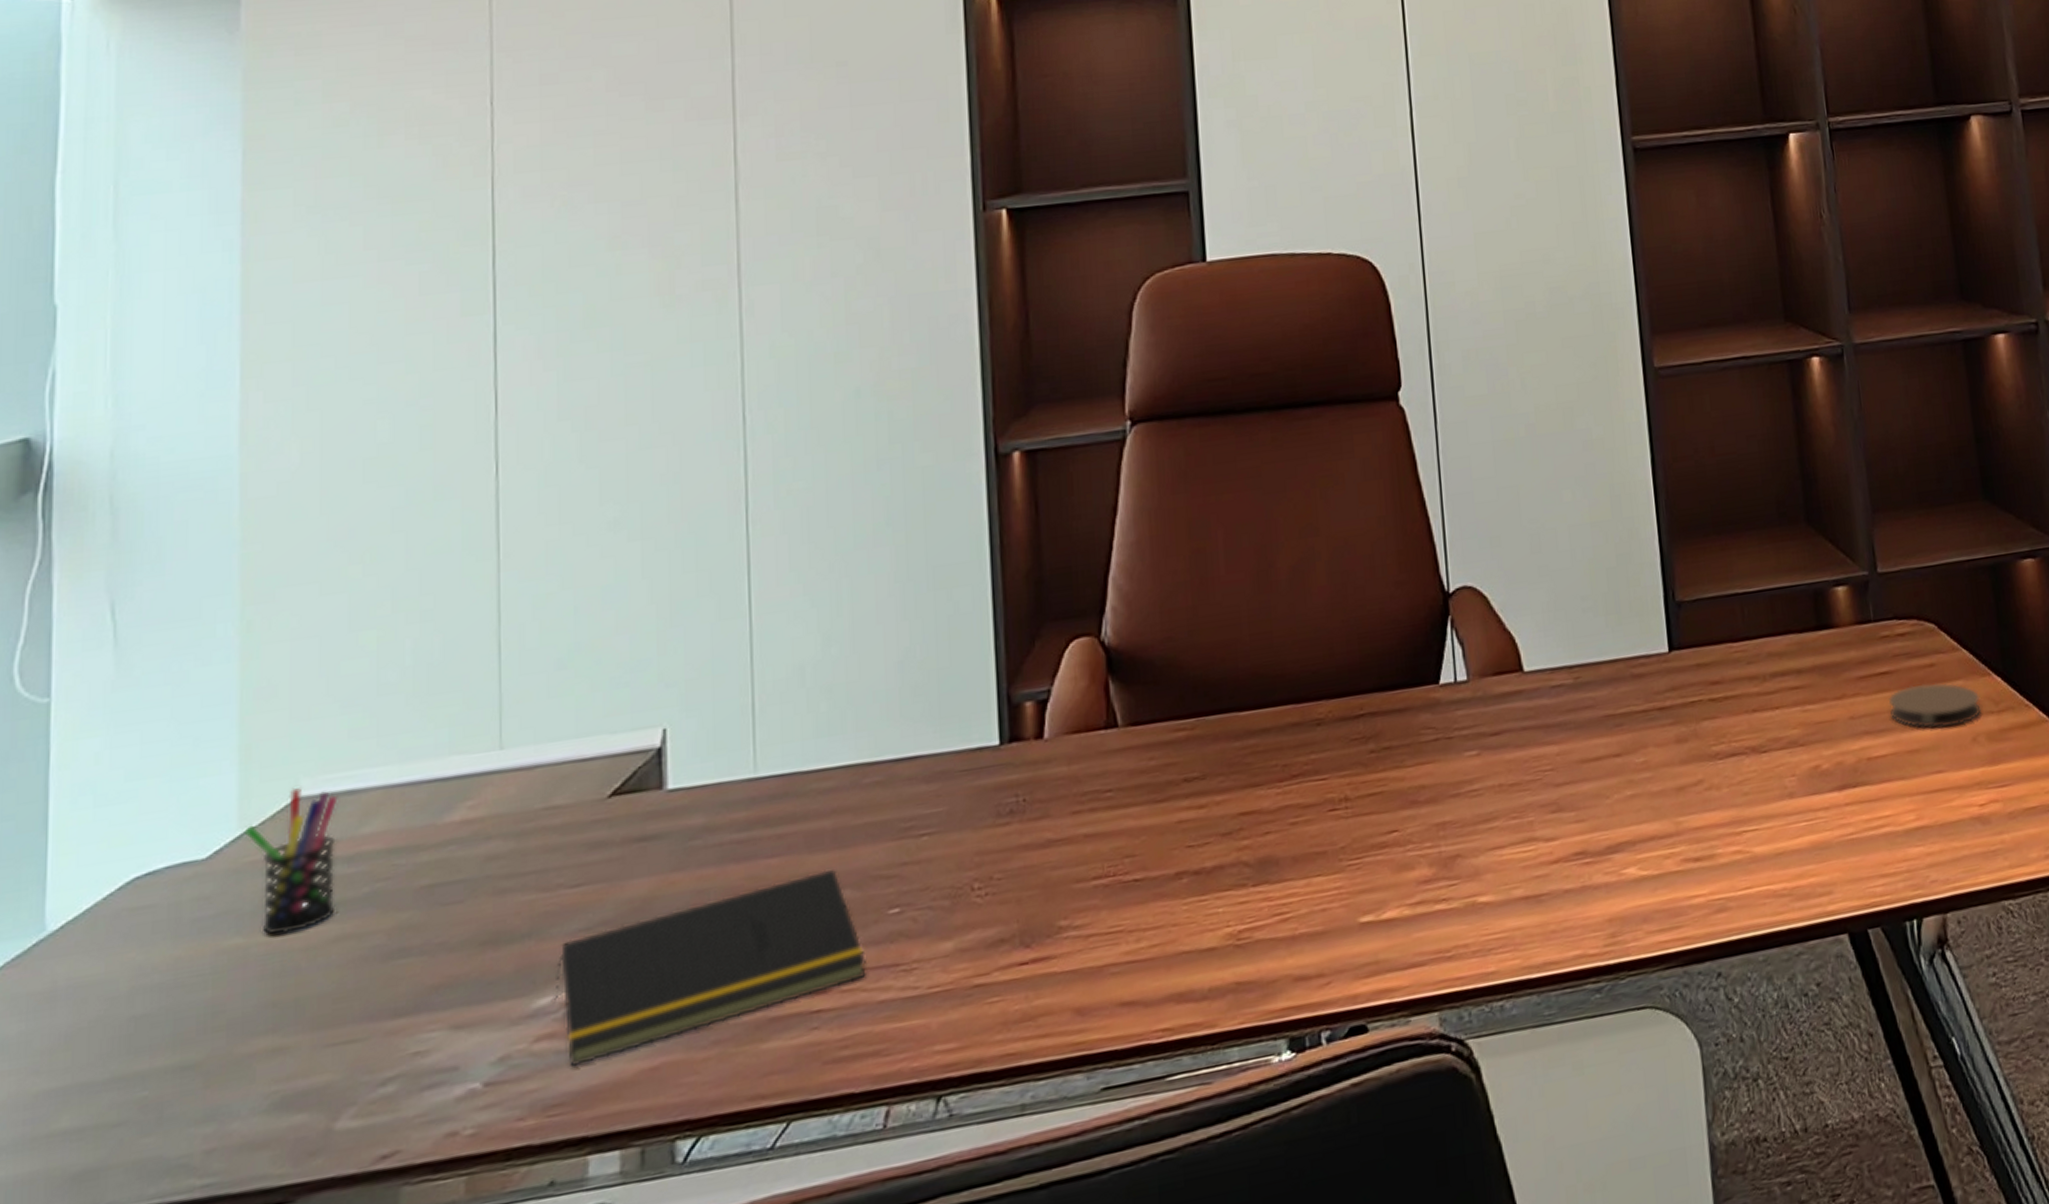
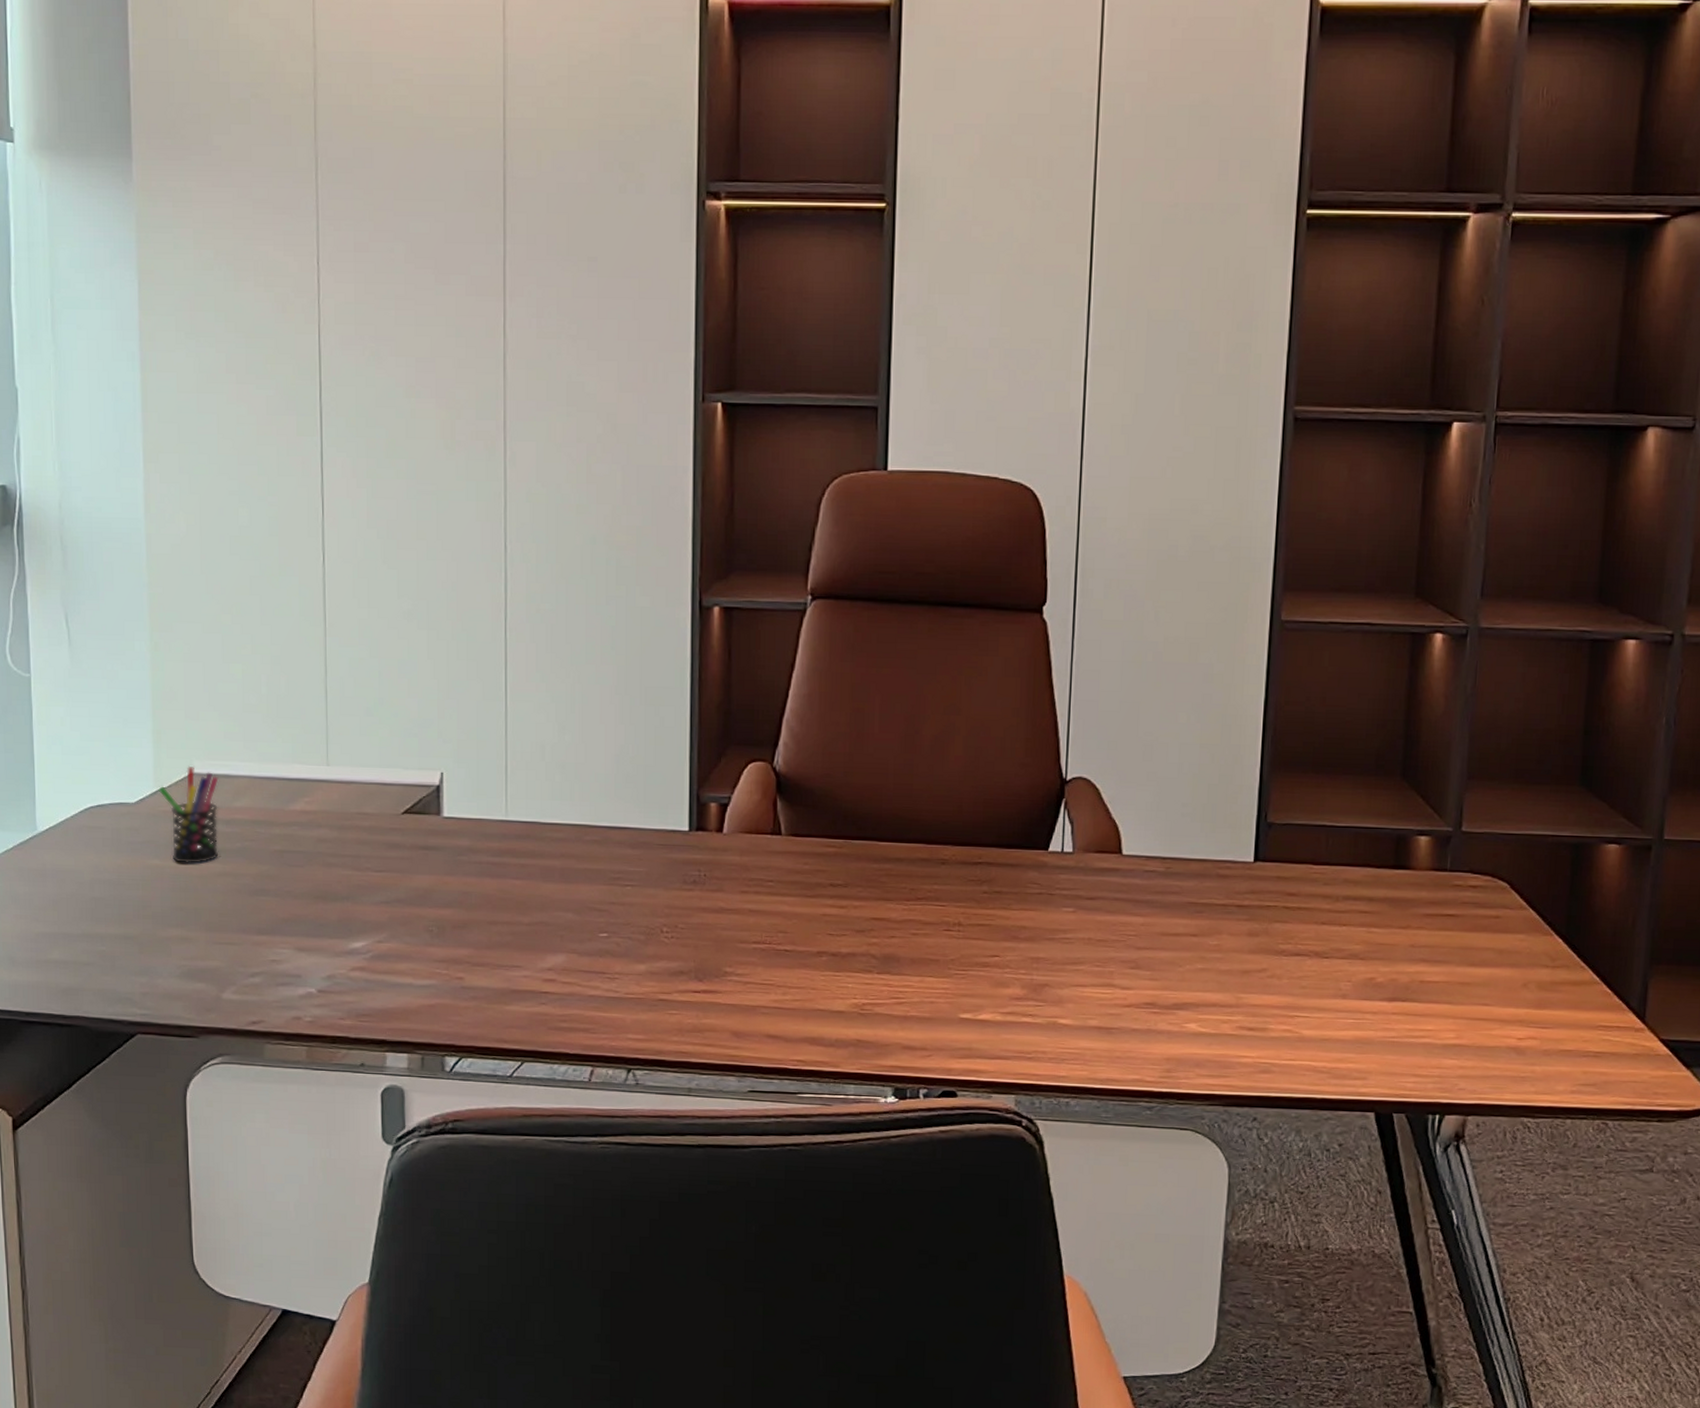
notepad: present [554,868,866,1067] -> none [364,896,581,993]
coaster: present [1888,683,1981,729] -> none [1449,930,1539,971]

